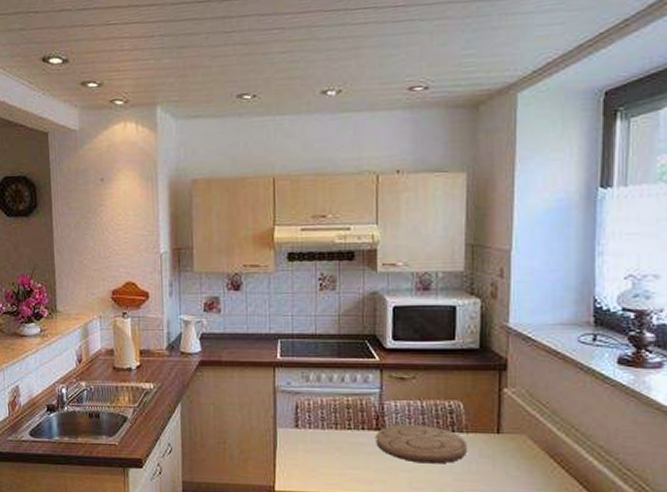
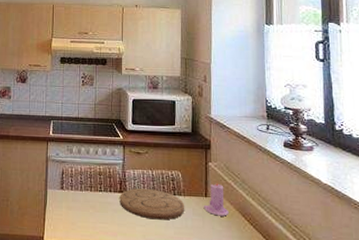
candle: none [494,412,530,458] -> present [203,181,229,217]

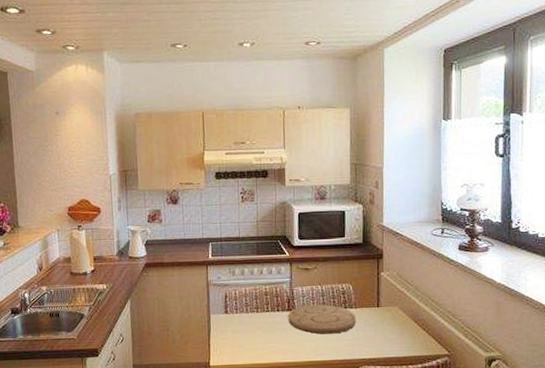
candle: present [203,181,229,217] -> none [375,290,401,325]

